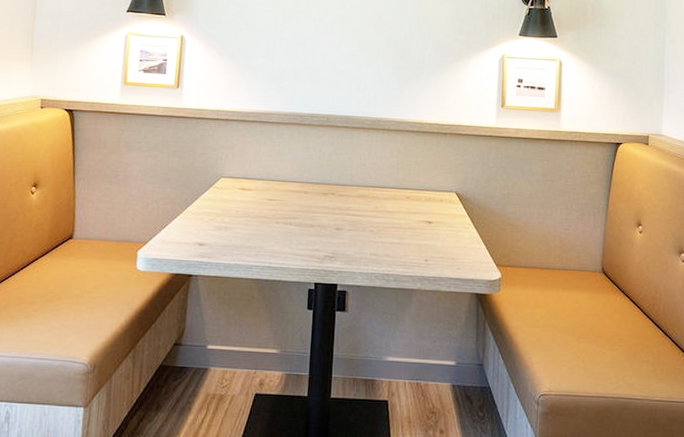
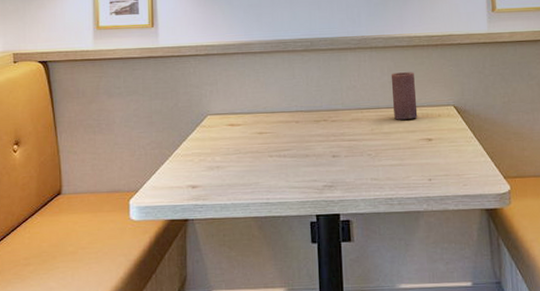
candle: none [398,155,422,201] -> present [391,72,418,120]

